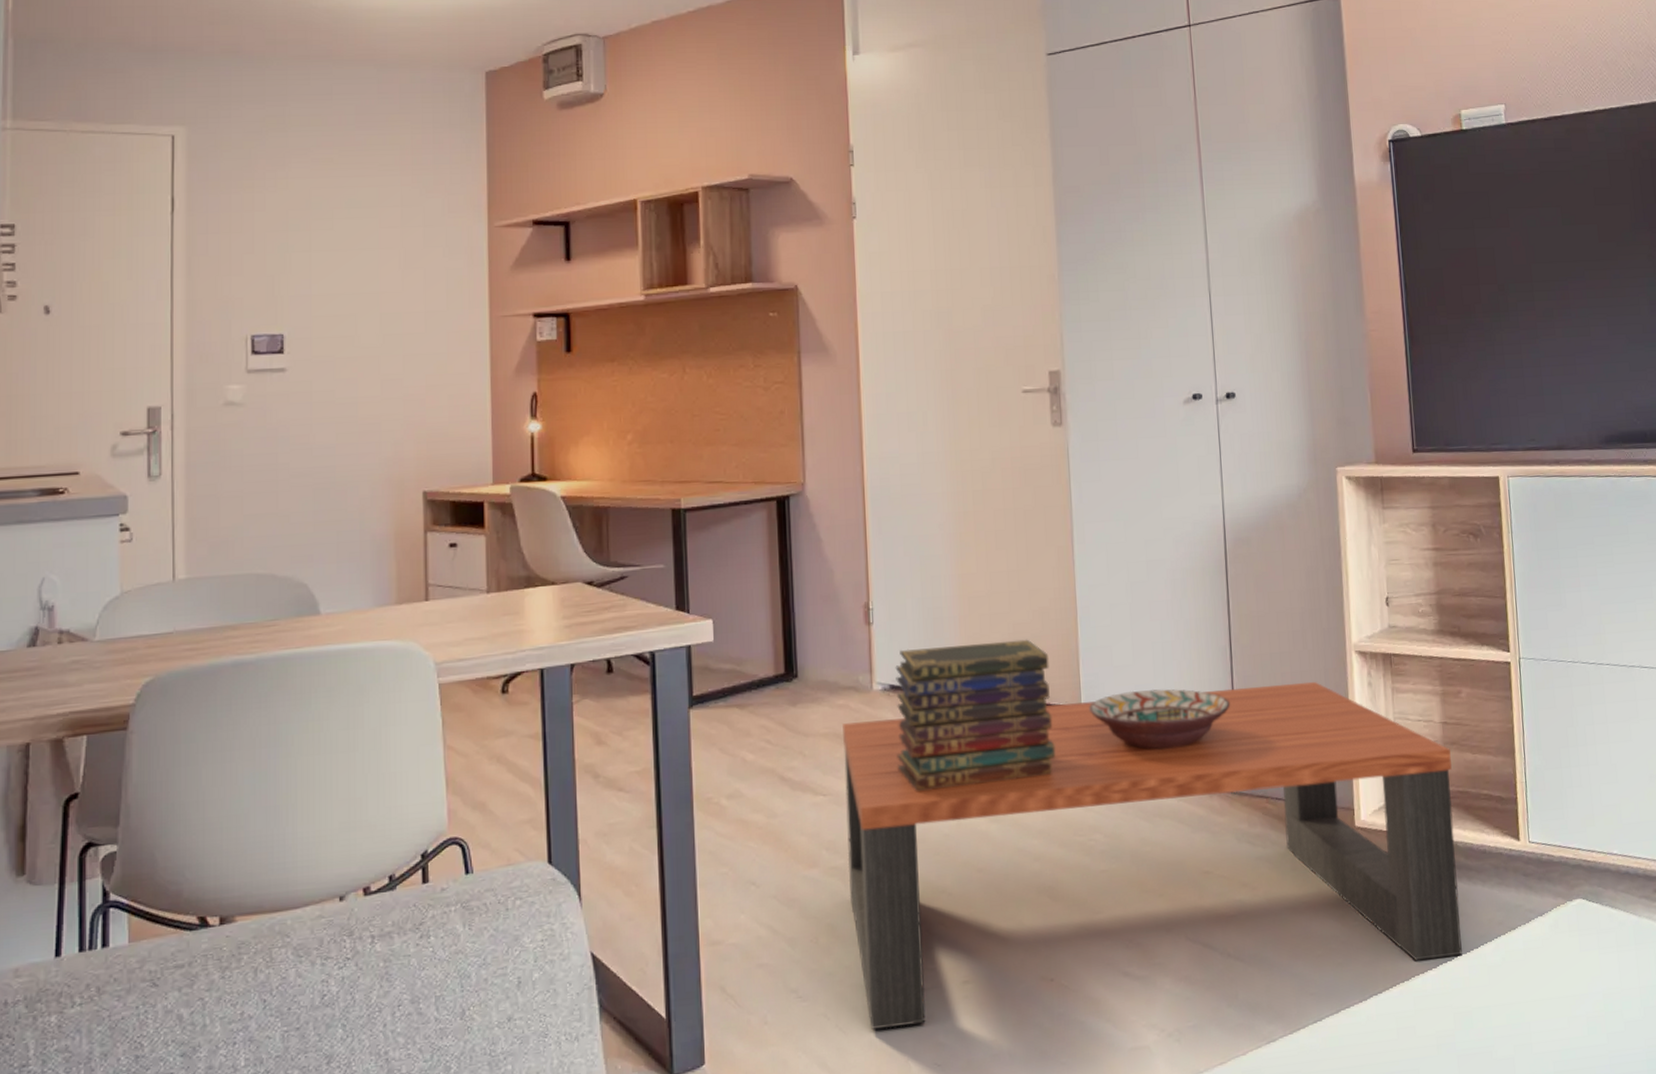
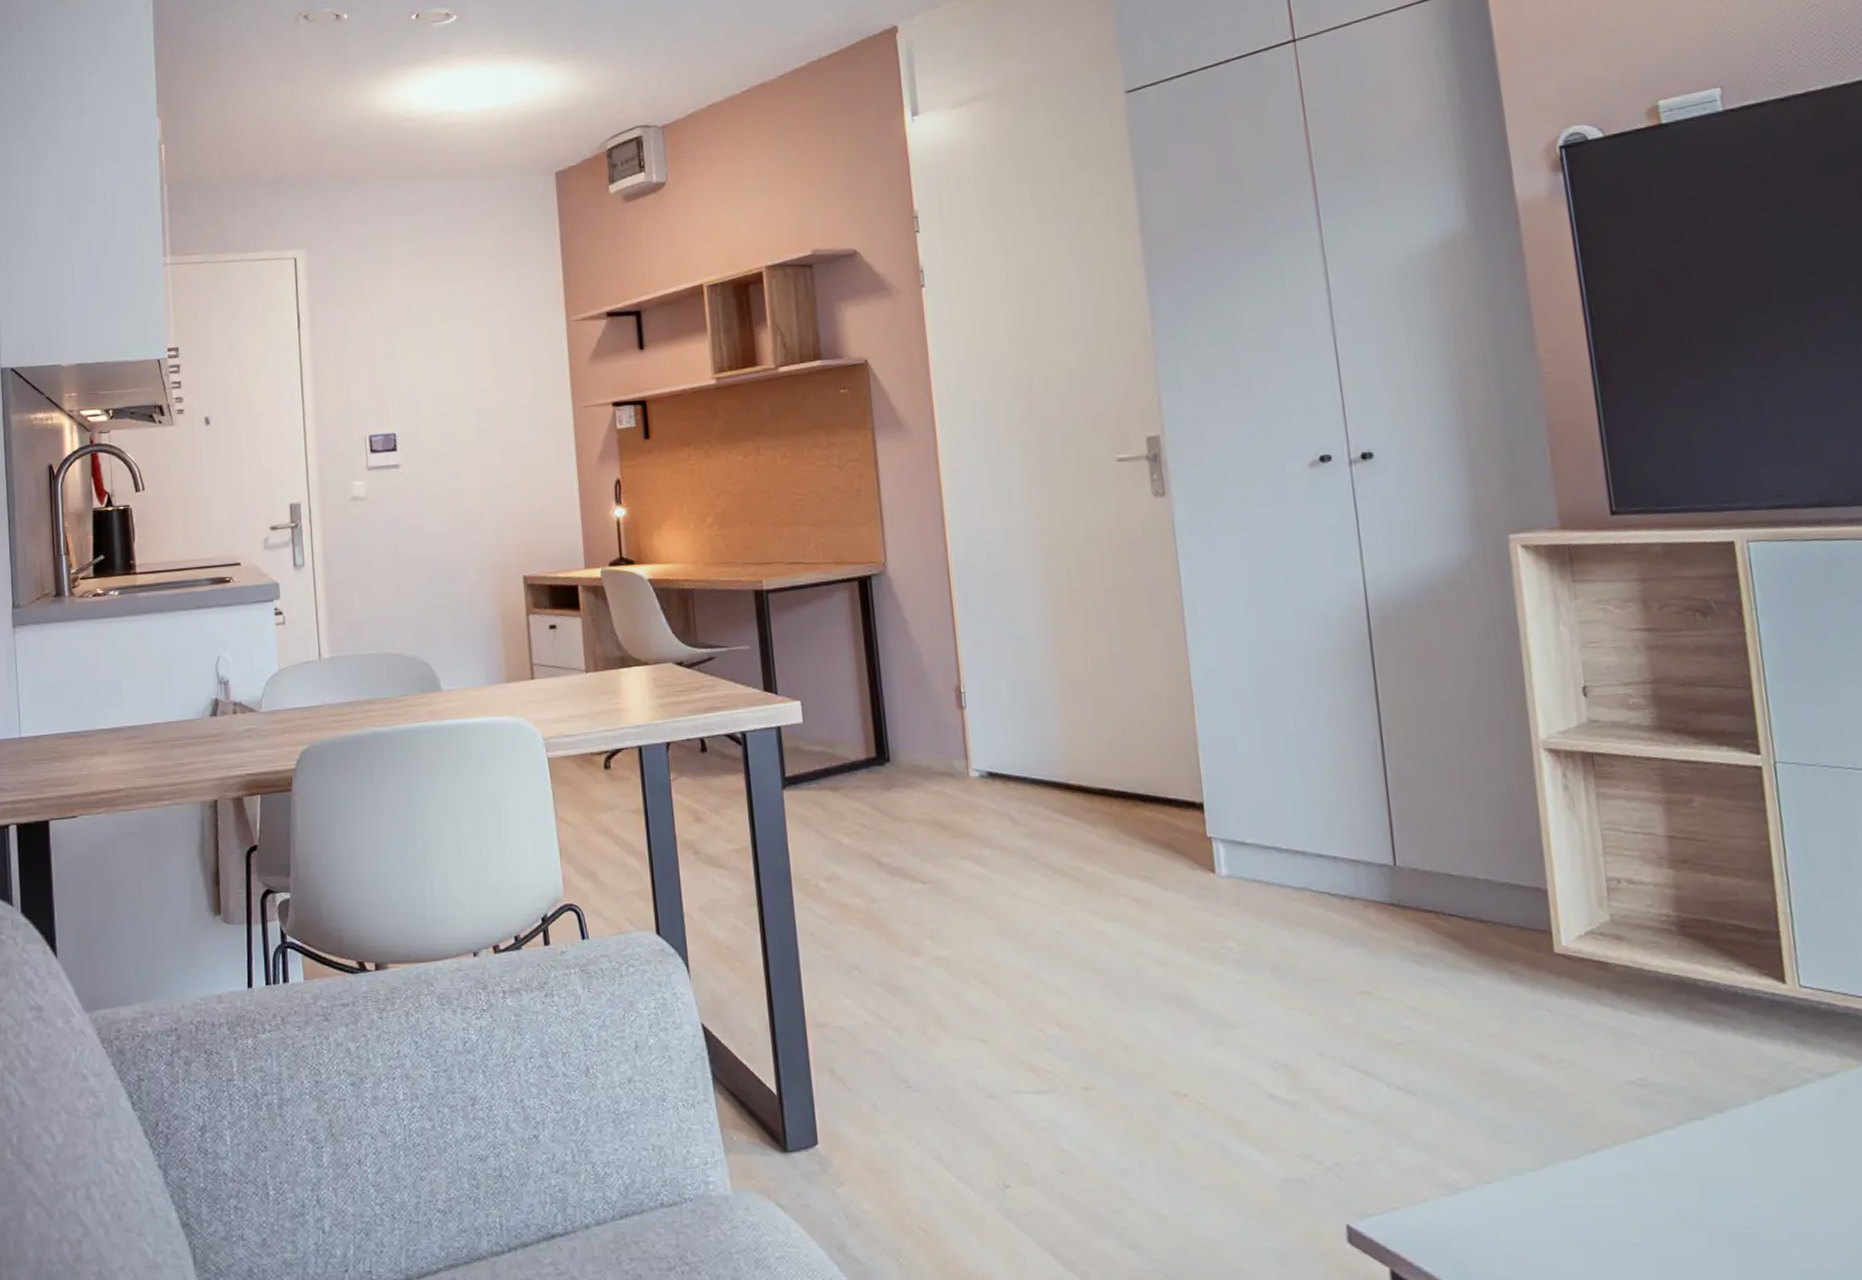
coffee table: present [843,681,1462,1031] -> none [939,782,1710,1129]
book stack: present [895,639,1056,791] -> none [992,727,1177,884]
decorative bowl: present [1088,689,1230,750] -> none [1212,785,1384,853]

